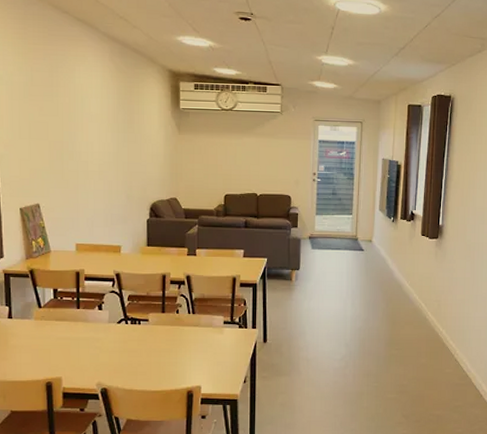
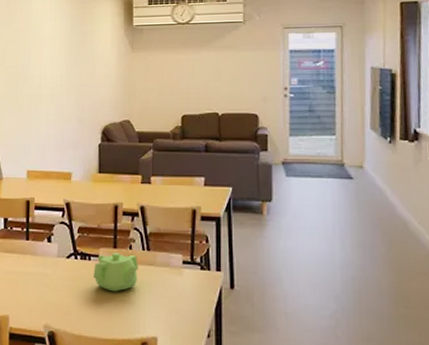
teapot: none [143,316,184,350] -> present [93,252,138,292]

